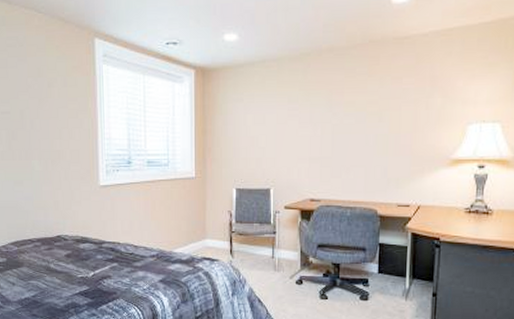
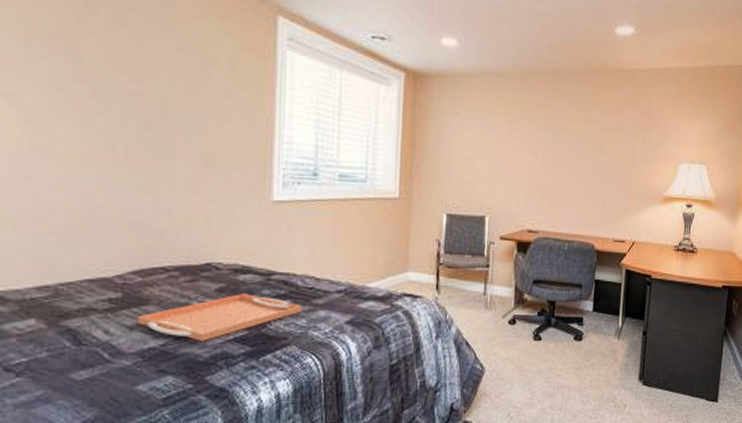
serving tray: none [16,258,126,294] -> present [137,293,303,341]

